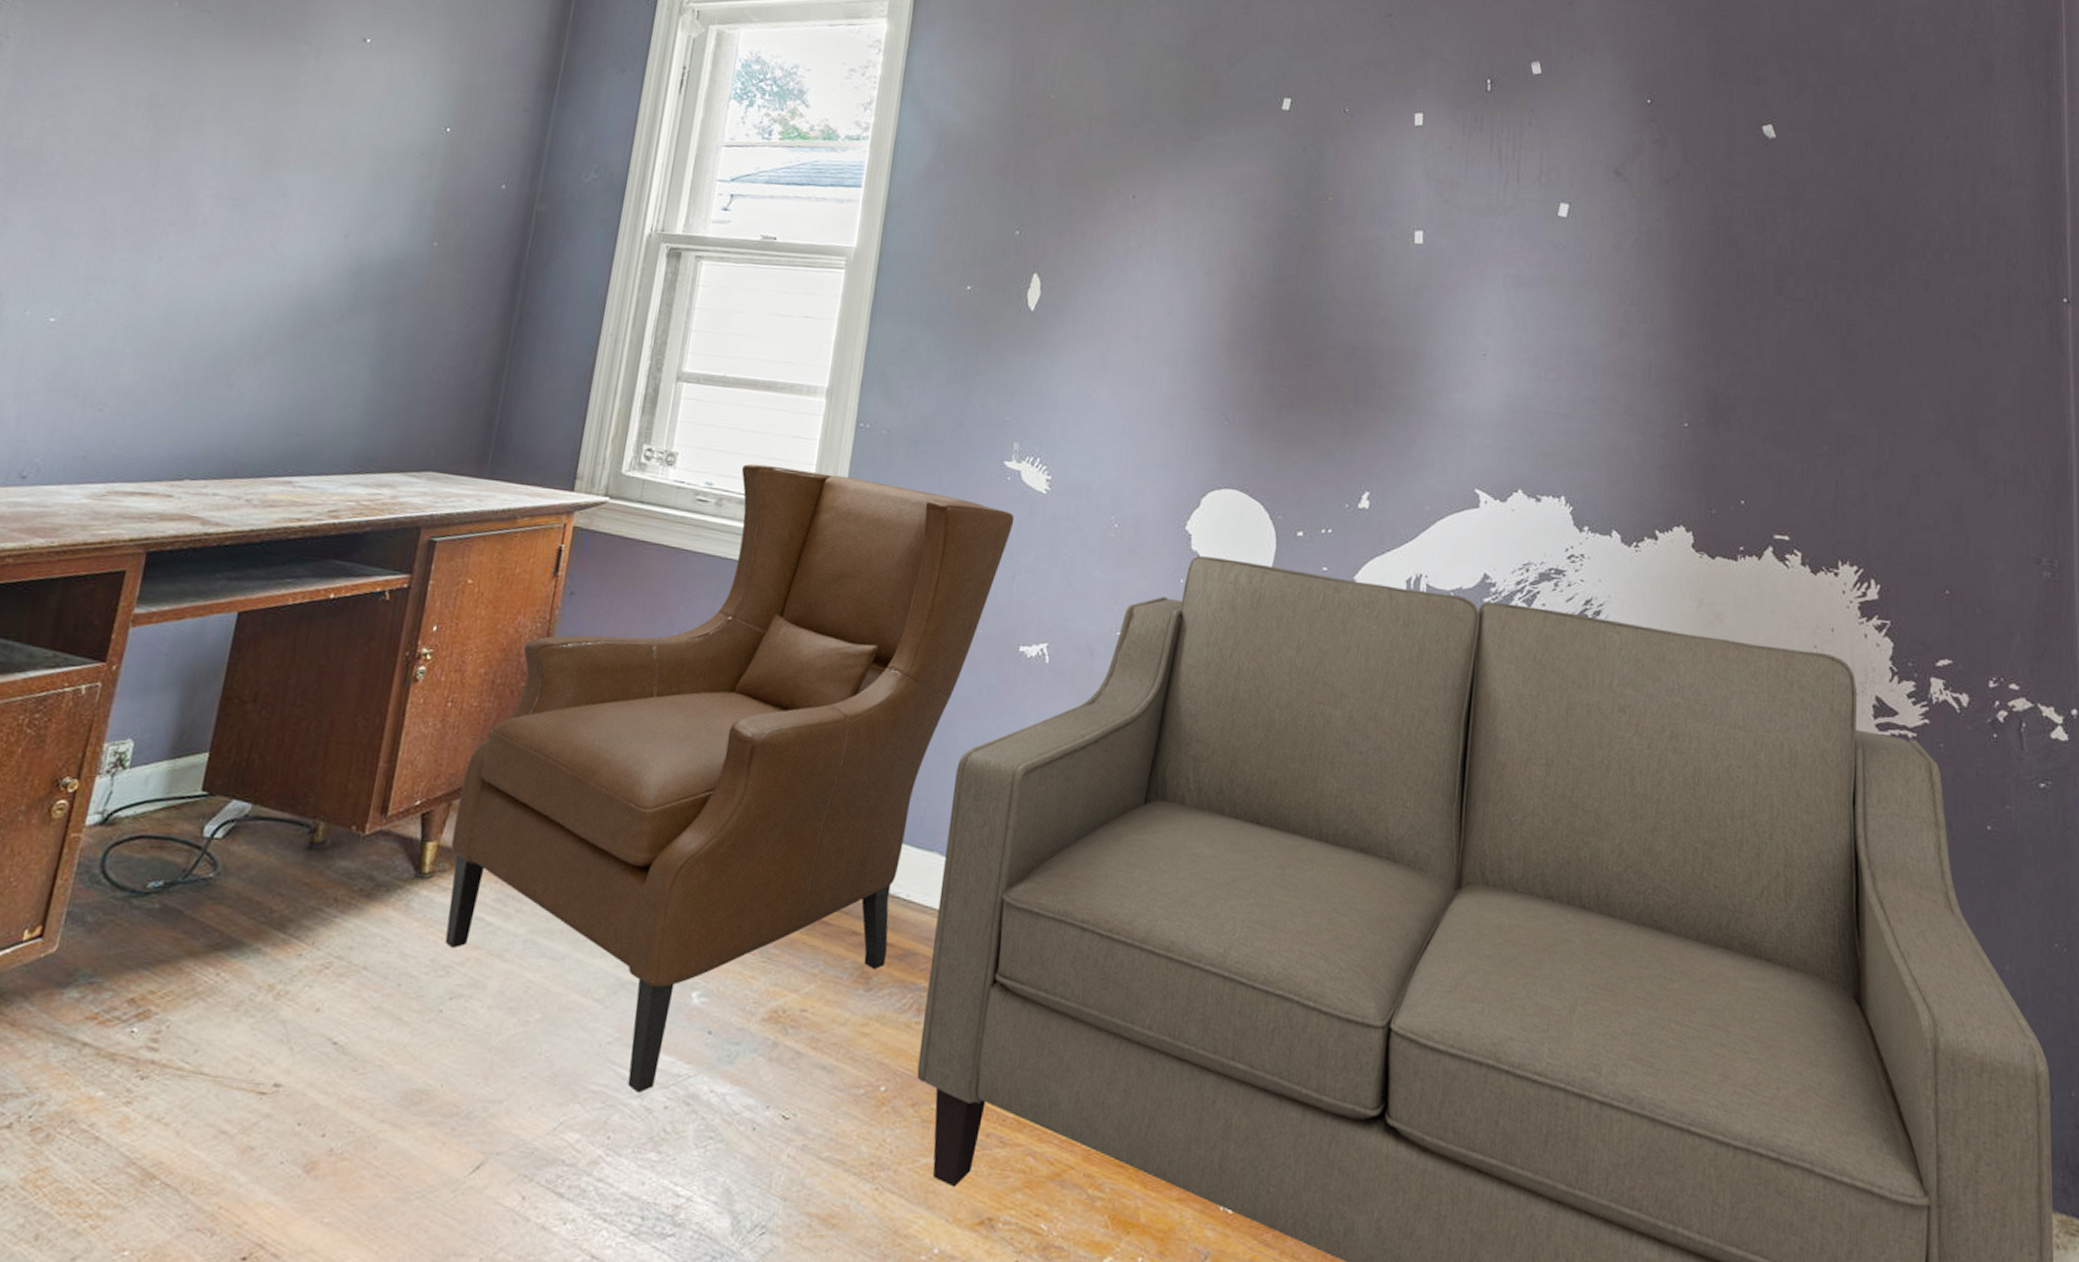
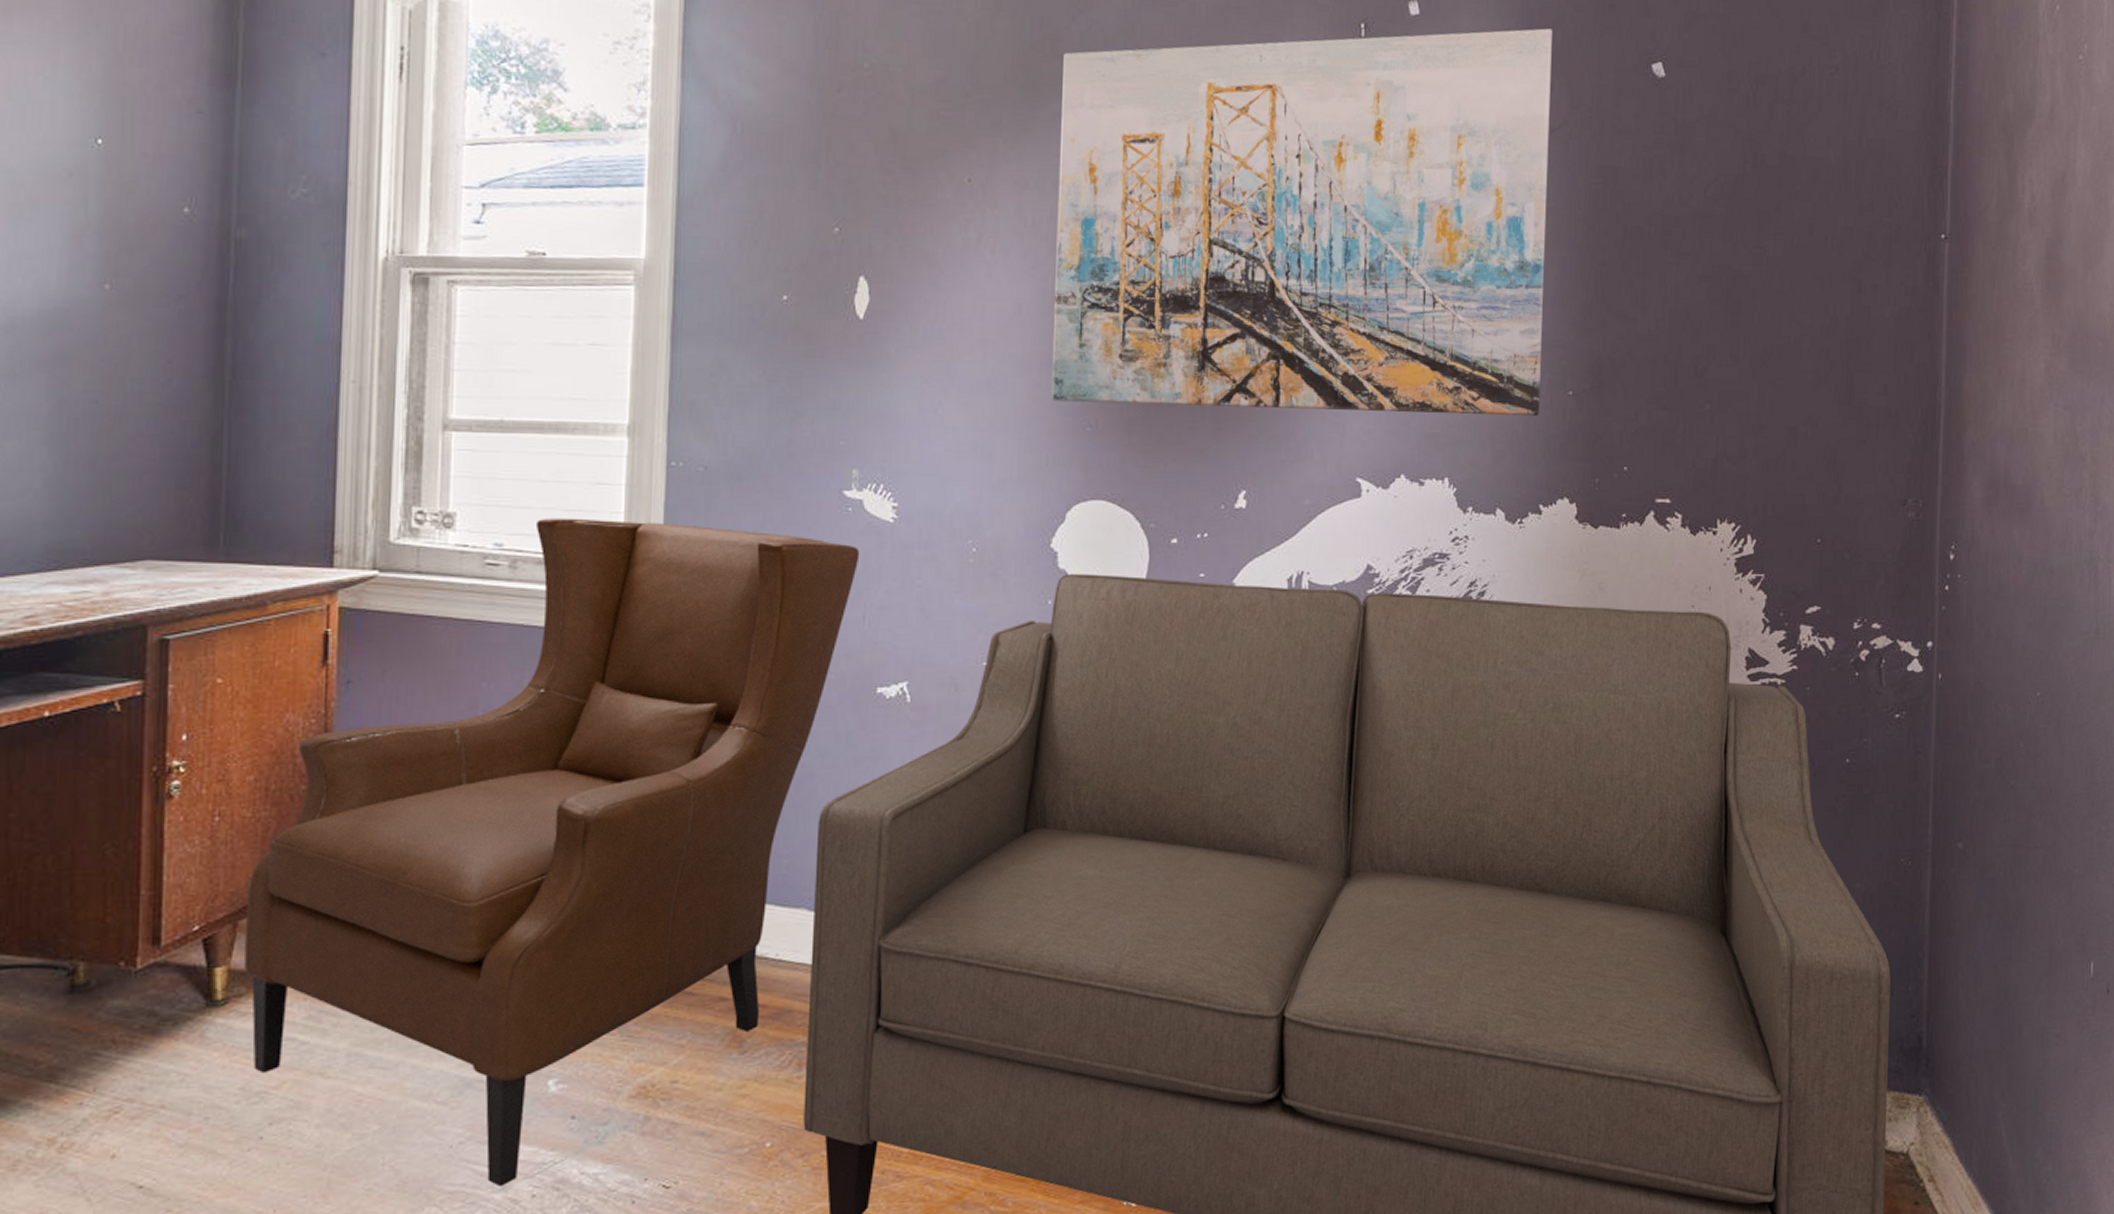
wall art: none [1193,90,1666,444] -> present [1050,28,1552,416]

